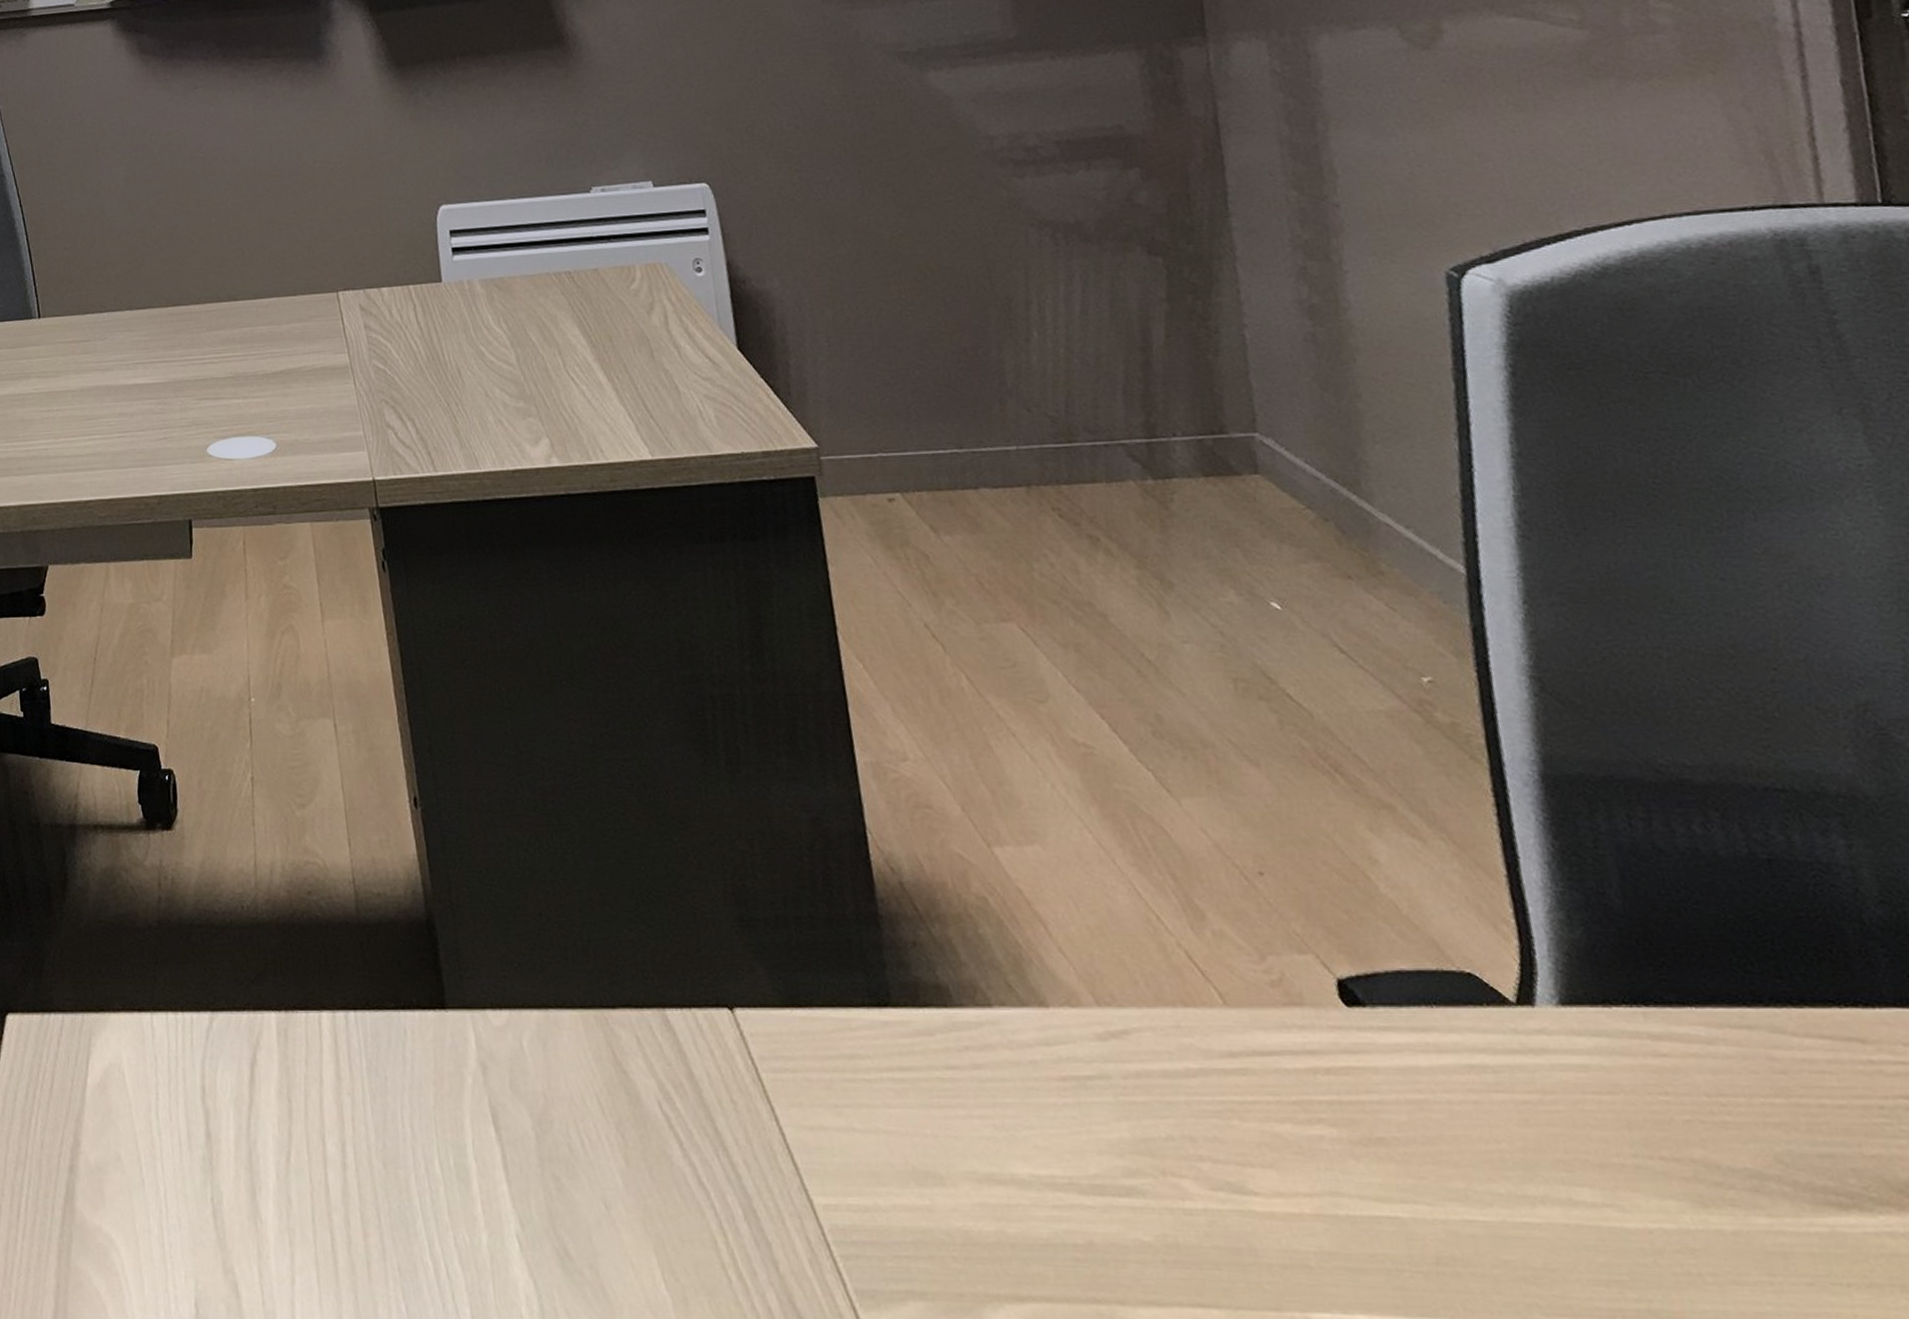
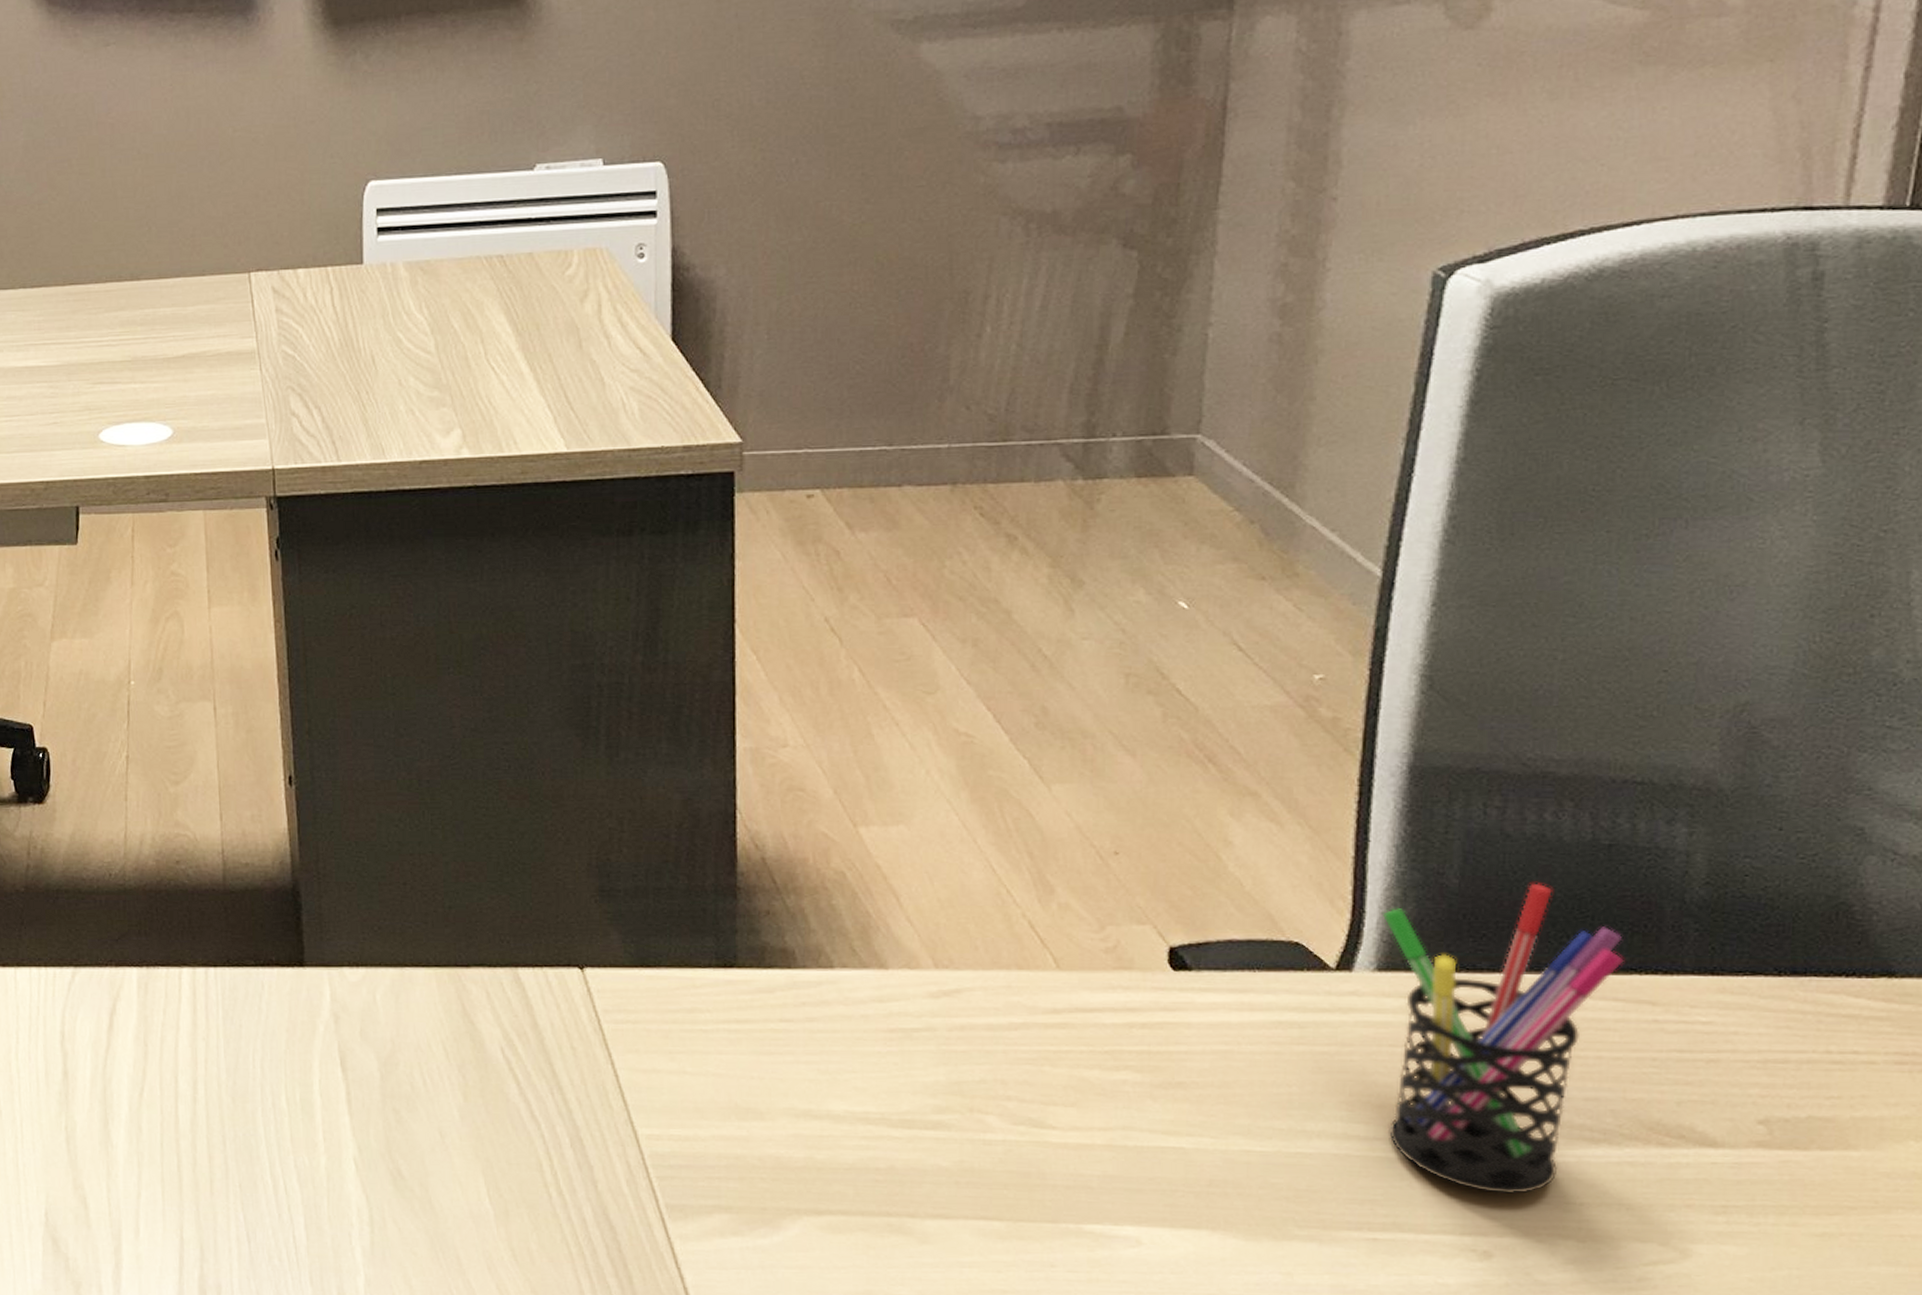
pen holder: none [1551,903,1819,1273] -> present [1383,883,1624,1195]

